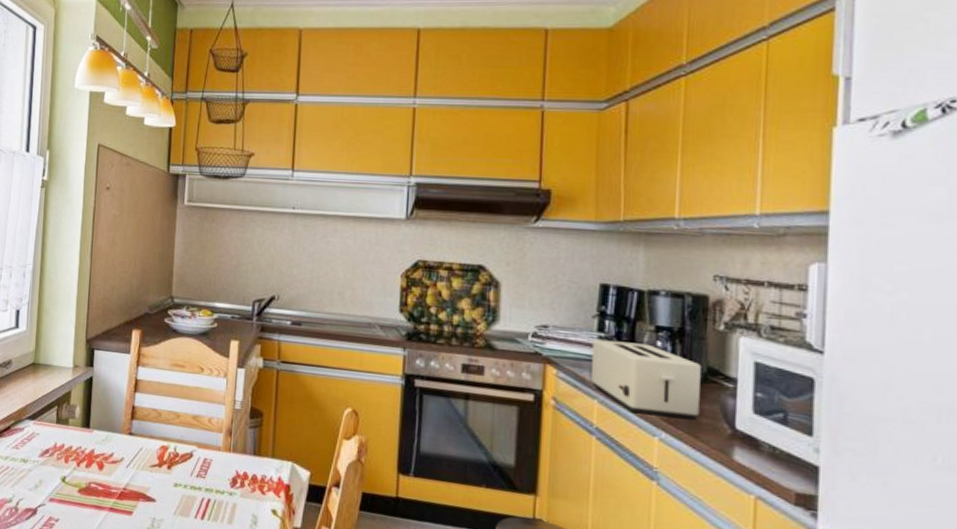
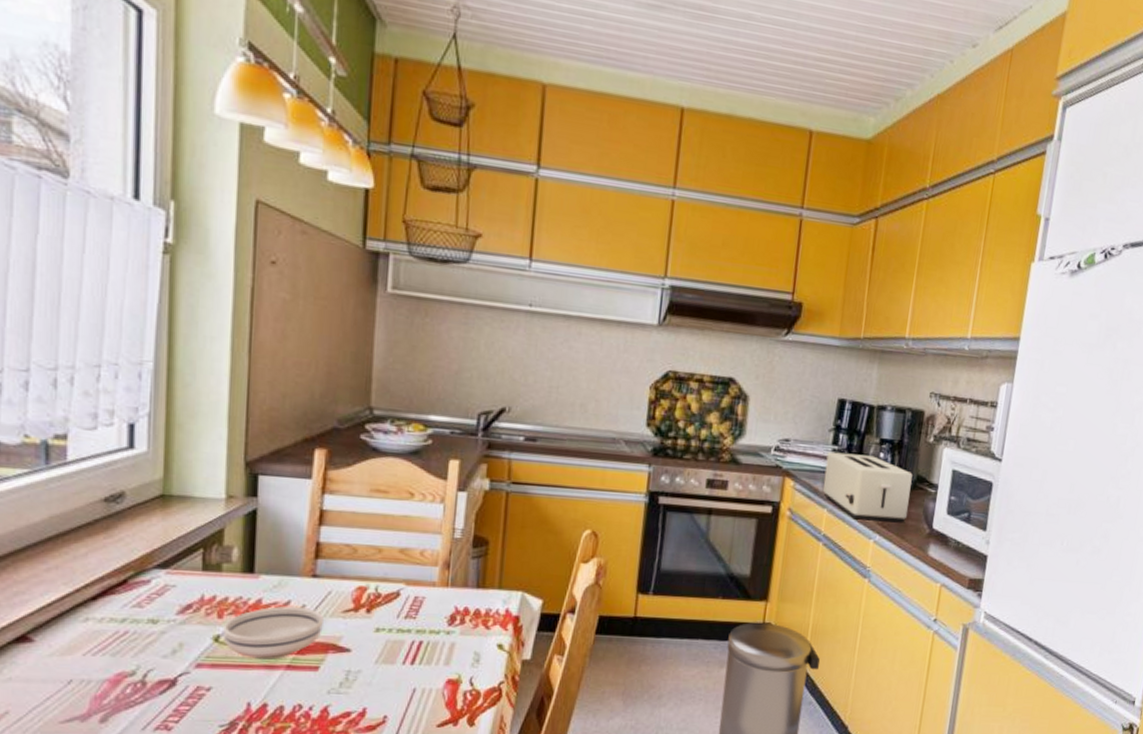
bowl: none [68,457,136,502] -> present [223,606,324,660]

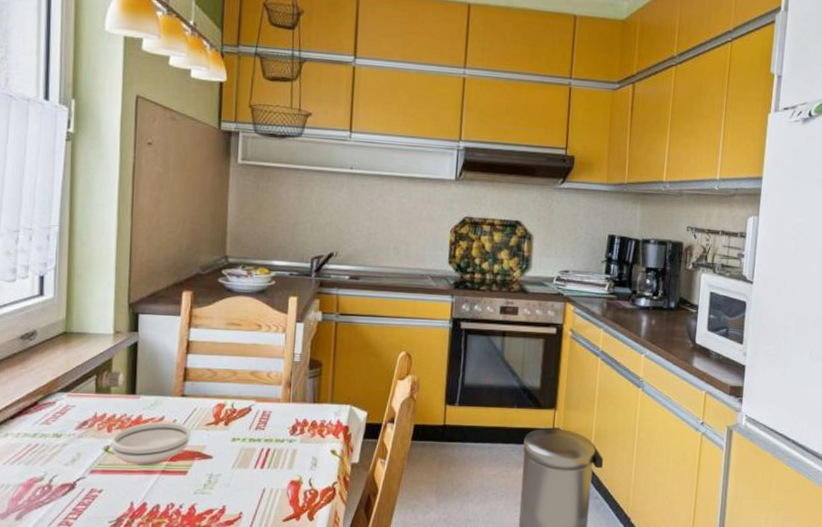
toaster: present [822,451,913,523] -> none [598,280,676,339]

